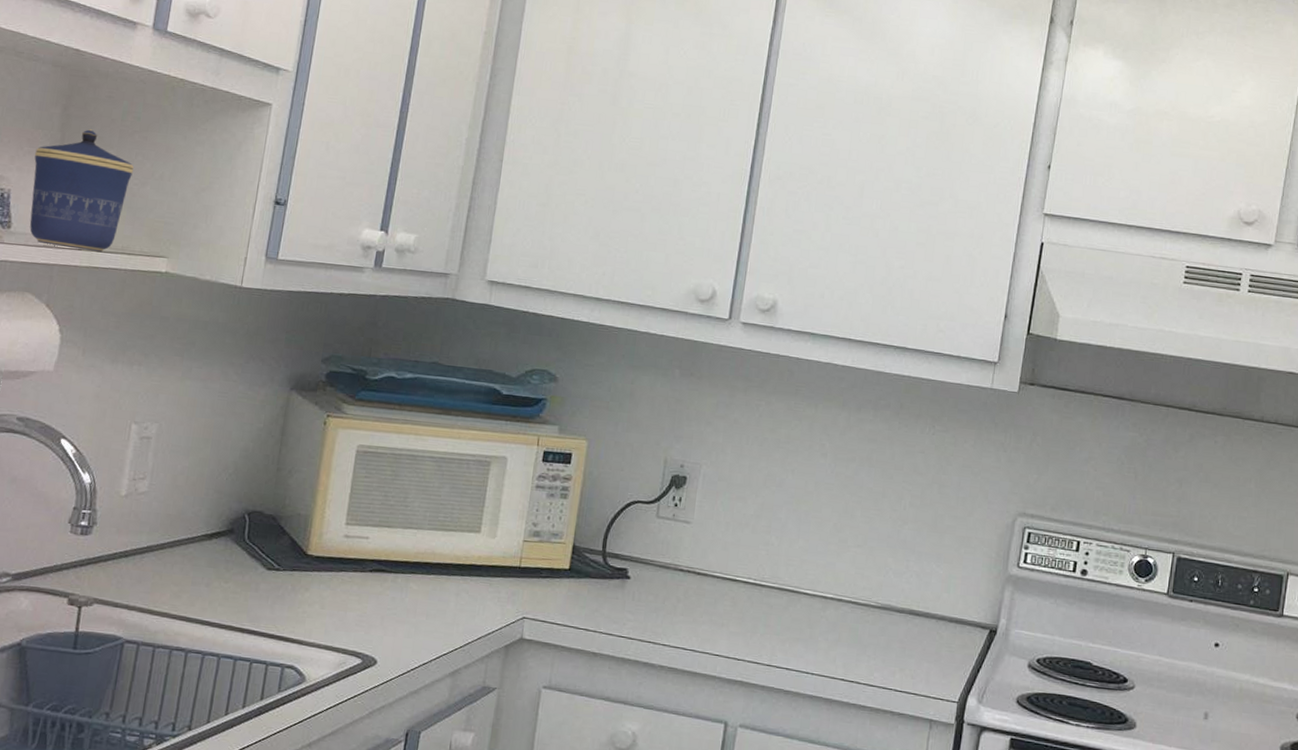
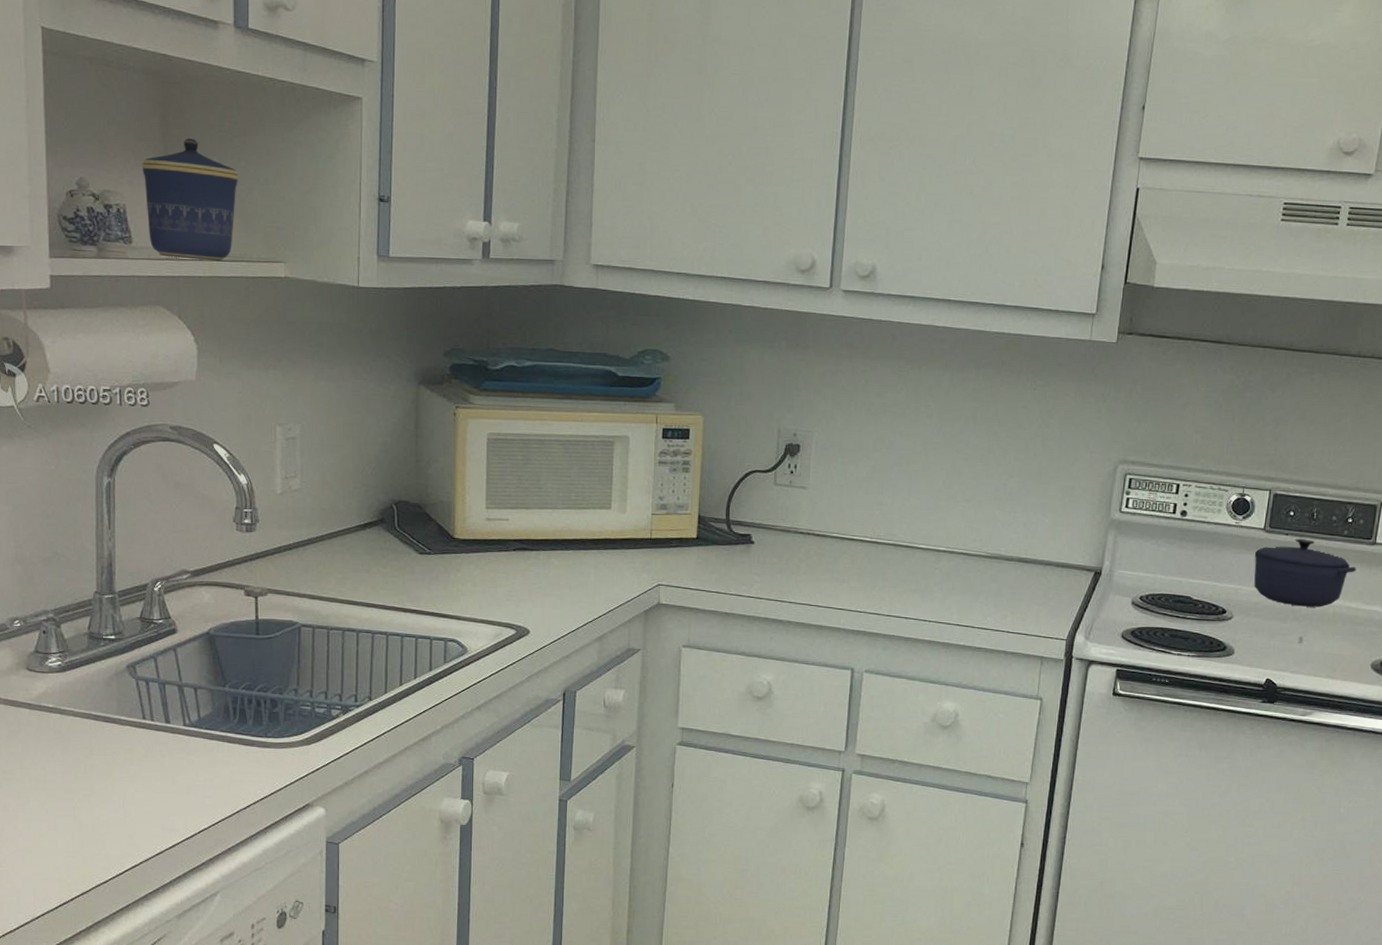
cooking pot: none [1156,605,1263,681] -> present [1253,537,1356,607]

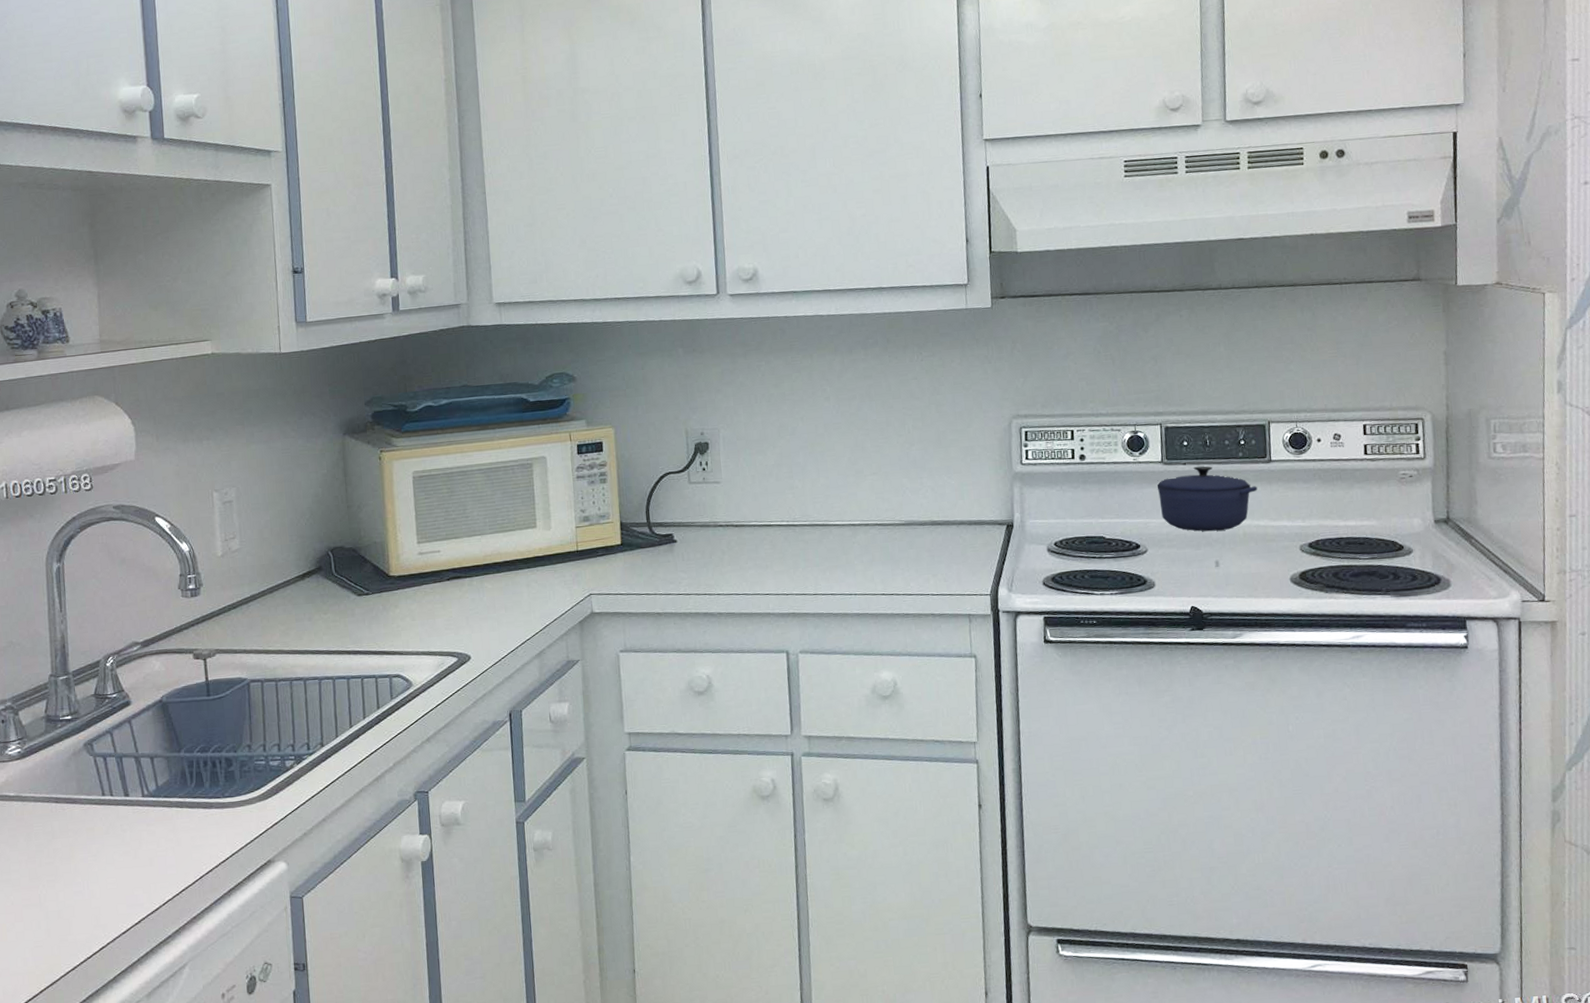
decorative jar: present [141,137,238,262] -> none [74,240,164,350]

